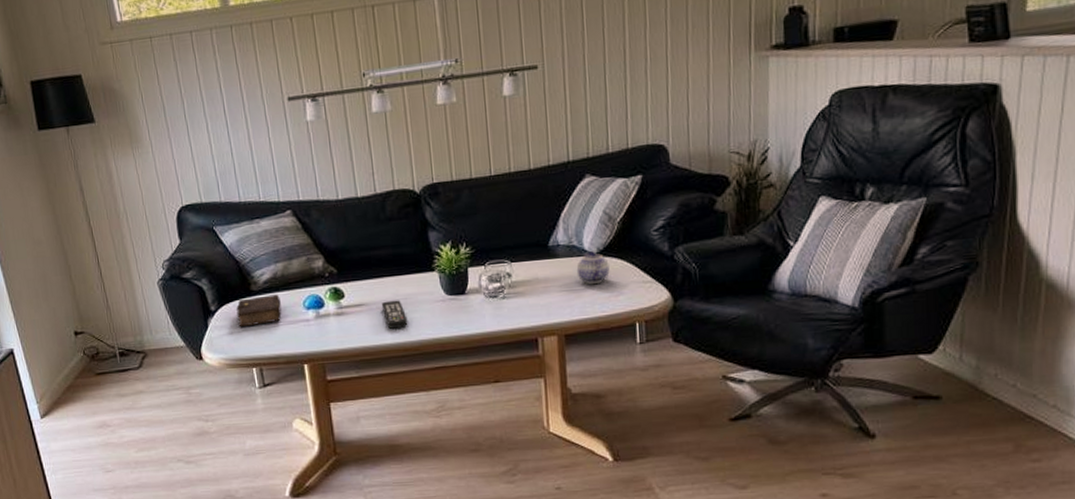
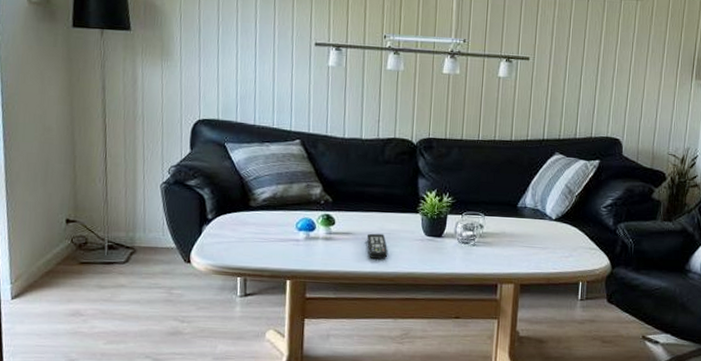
book: present [236,294,282,328] -> none [231,212,276,238]
teapot: present [576,251,610,284] -> none [537,217,565,244]

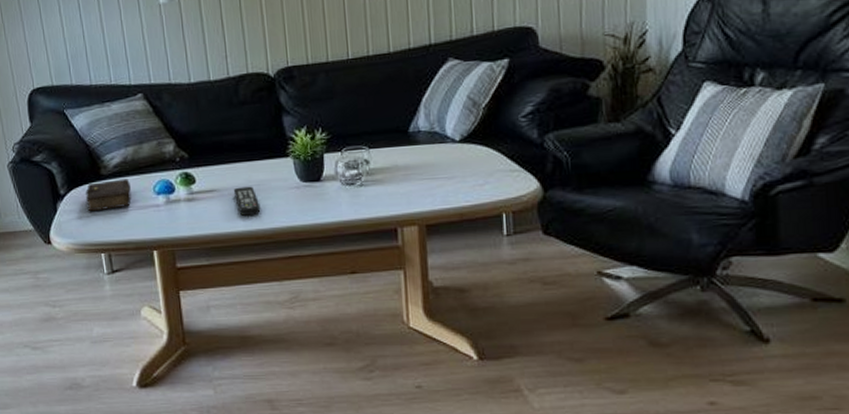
book: none [231,212,276,238] -> present [86,179,132,212]

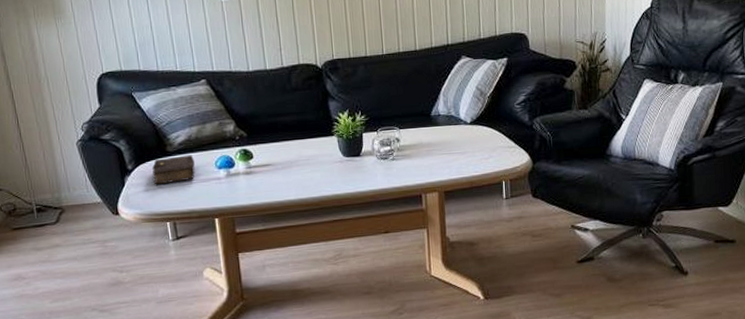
remote control: present [234,186,261,217] -> none [287,161,310,187]

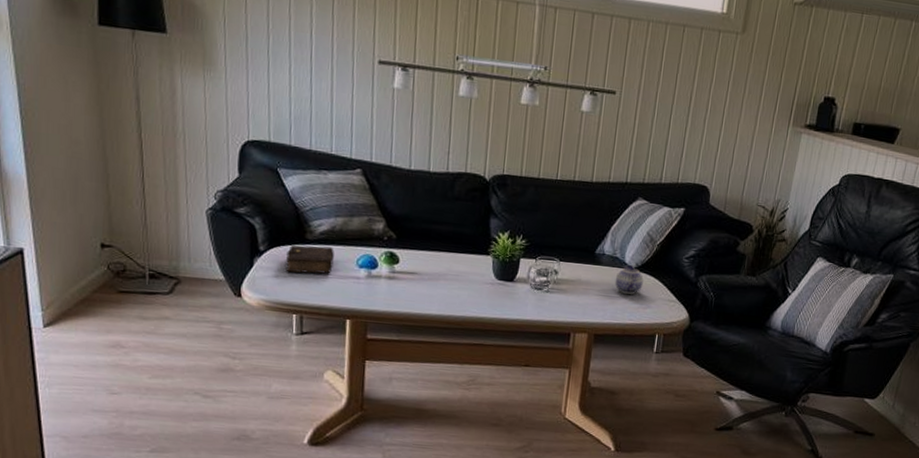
teapot: none [454,121,481,148] -> present [614,265,644,295]

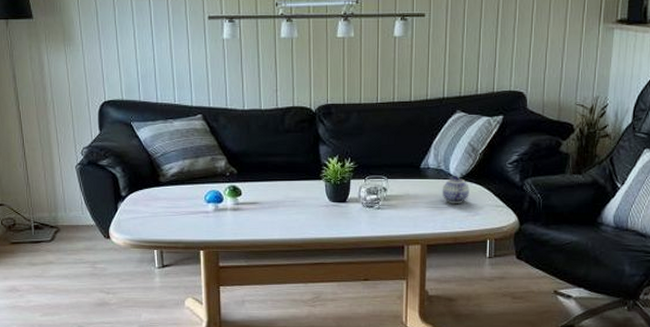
book: present [285,245,334,274] -> none [145,187,185,213]

